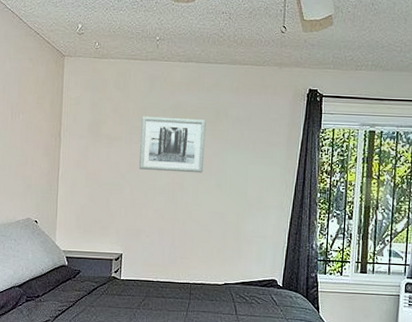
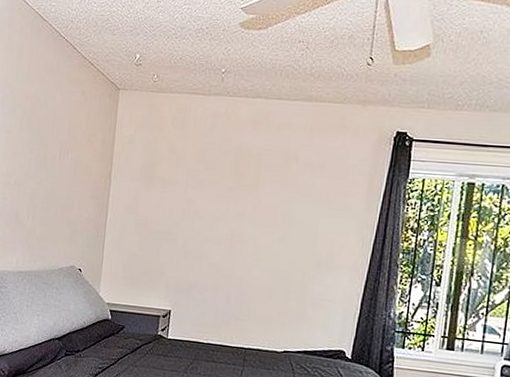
wall art: present [138,116,206,173] -> none [194,158,273,225]

